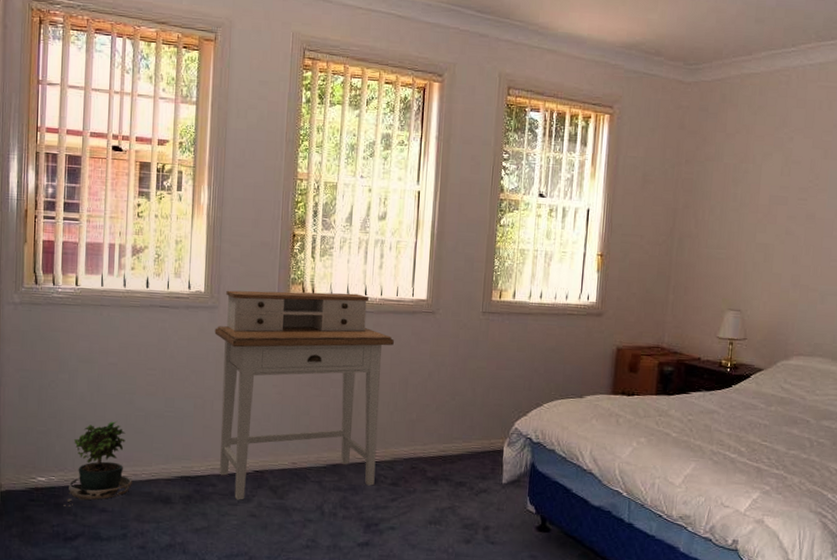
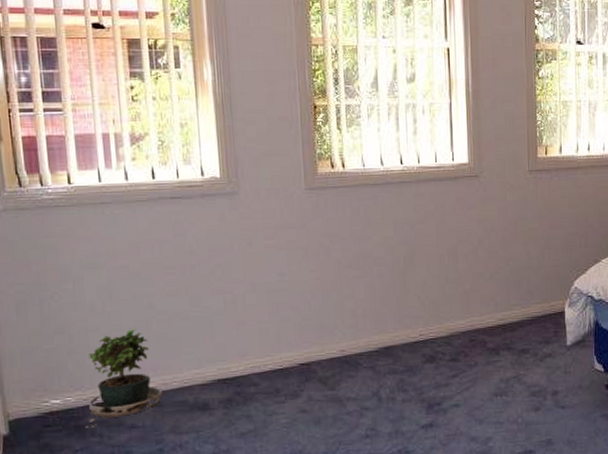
desk: present [214,290,394,500] -> none [237,164,438,397]

